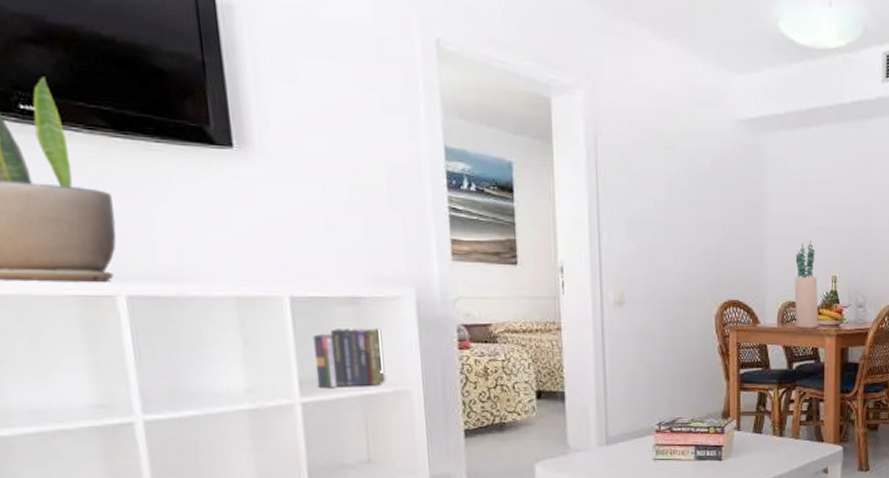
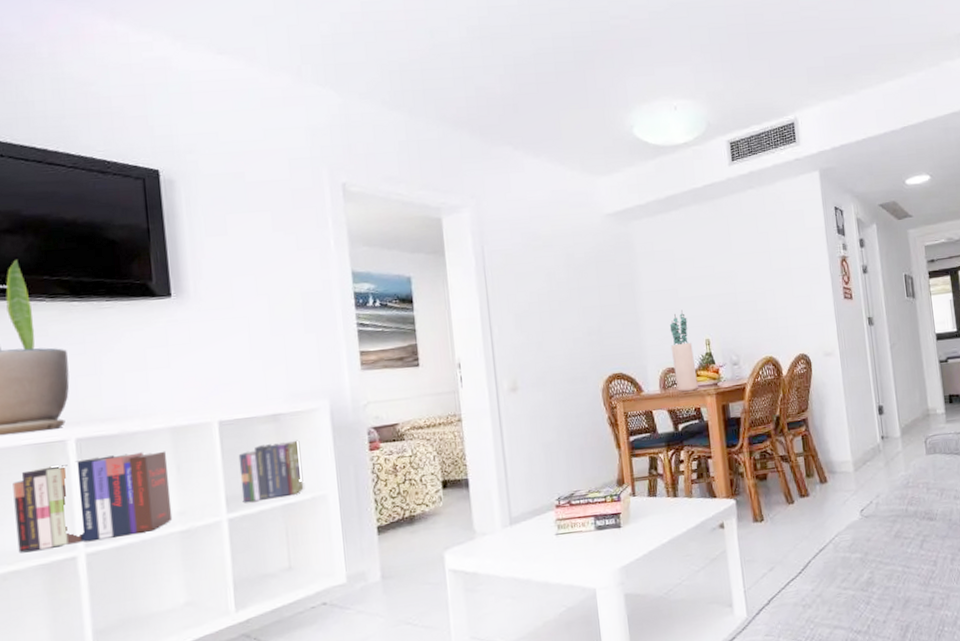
books: none [56,319,240,412] -> present [13,451,173,553]

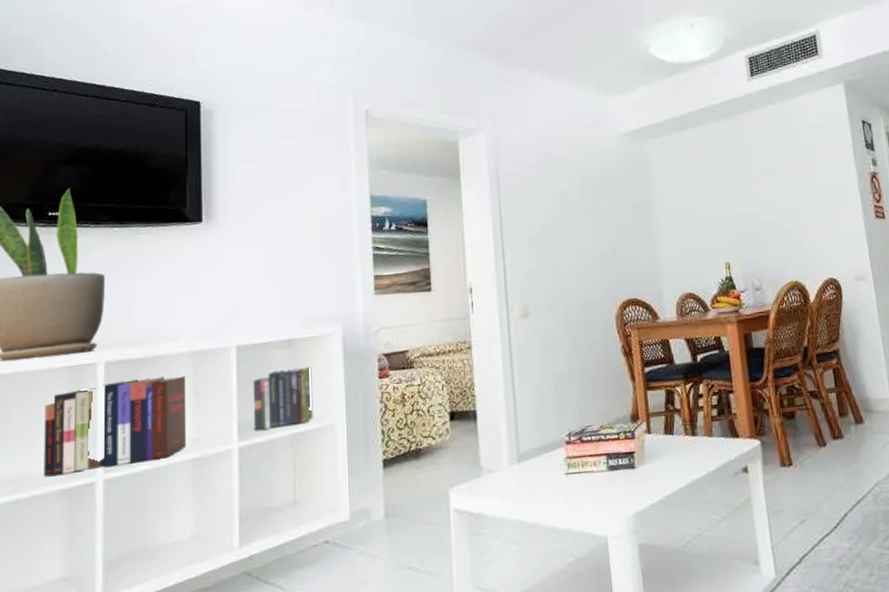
vase: present [669,310,698,393] -> none [687,231,718,320]

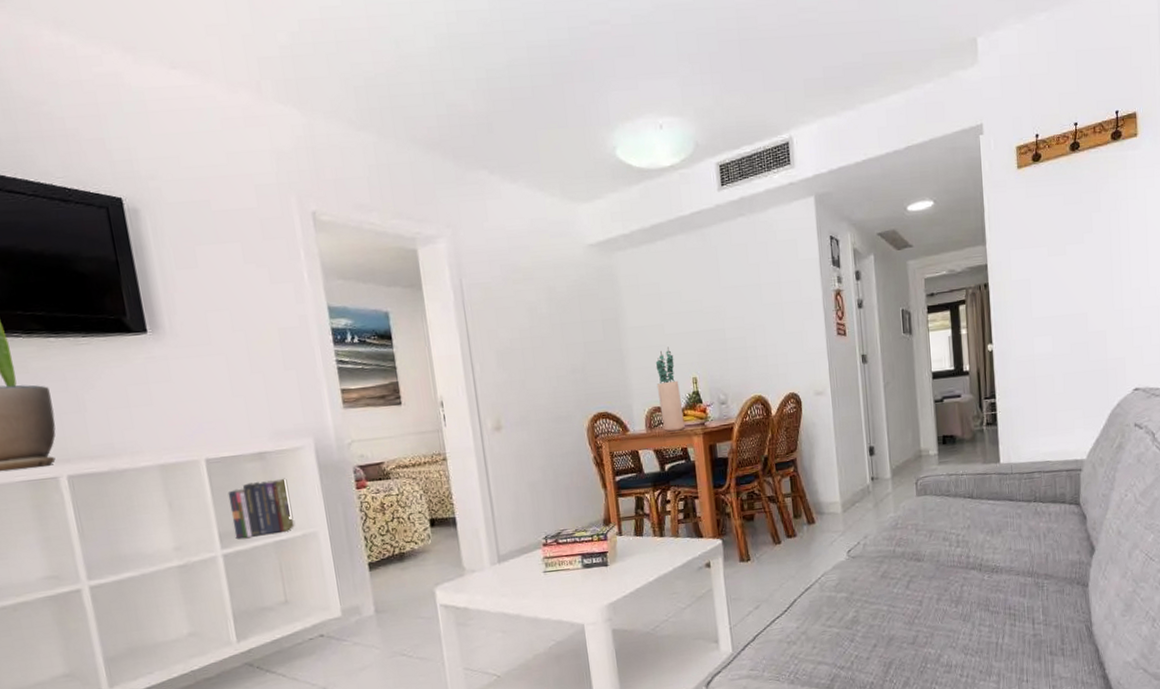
books: present [43,375,187,477] -> none [11,488,169,586]
vase: none [687,231,718,320] -> present [655,346,685,432]

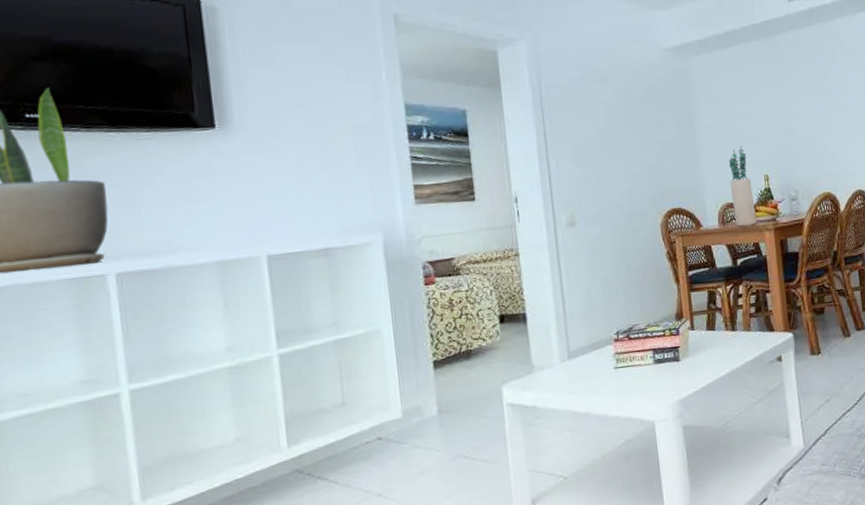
books: present [227,478,294,540] -> none [288,274,357,339]

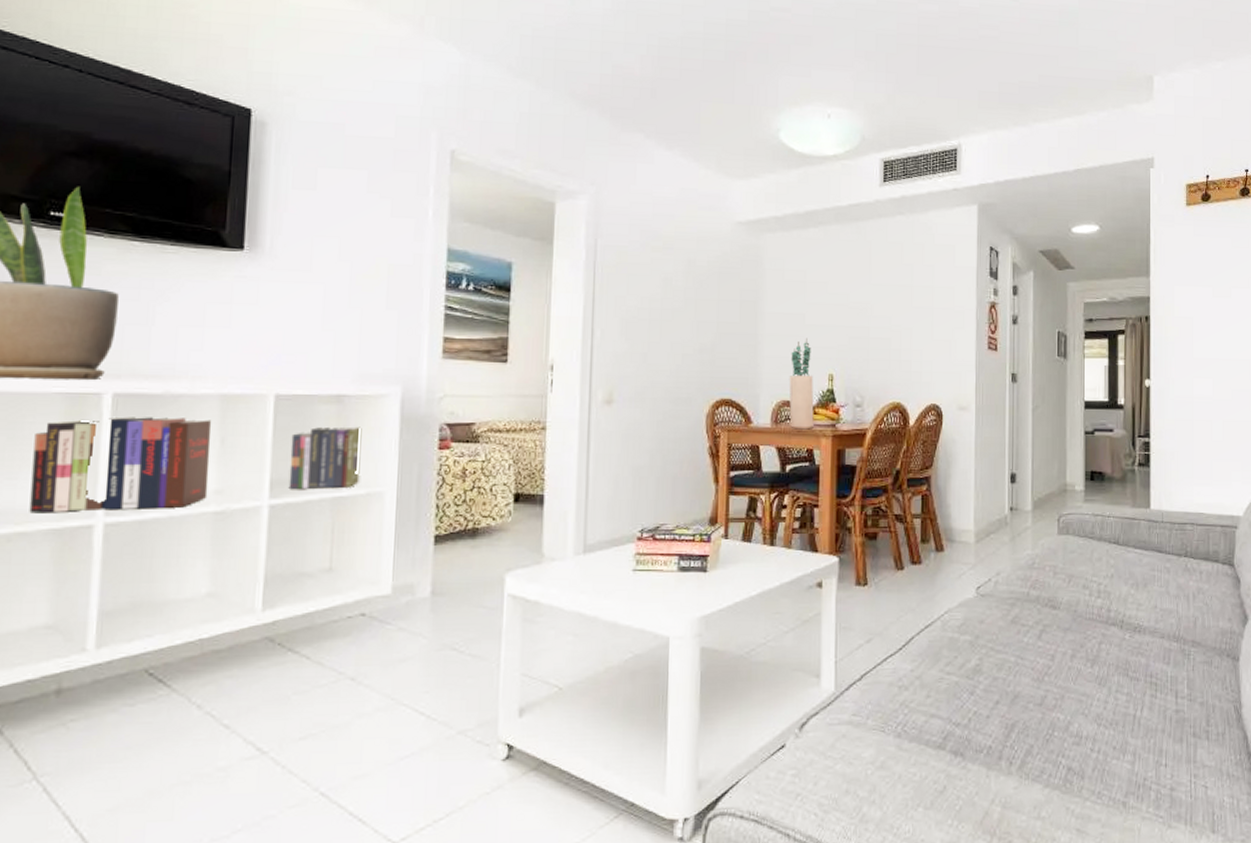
books: none [49,286,221,391] -> present [29,417,212,513]
books: none [288,274,357,339] -> present [288,427,361,490]

